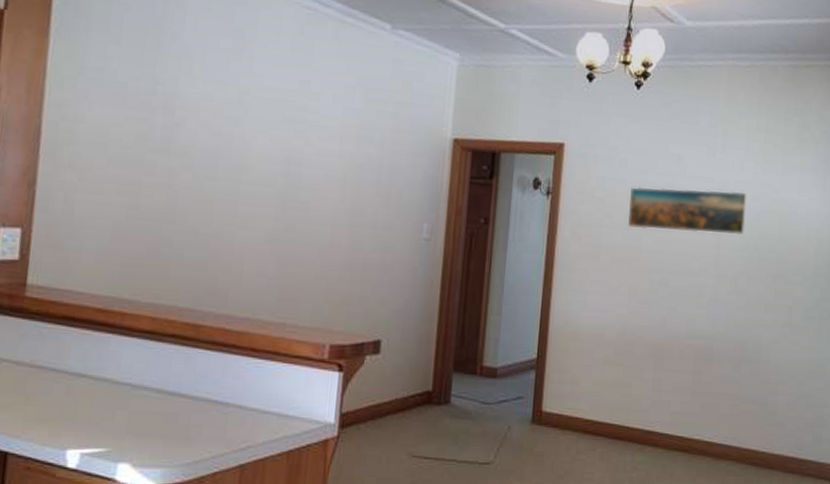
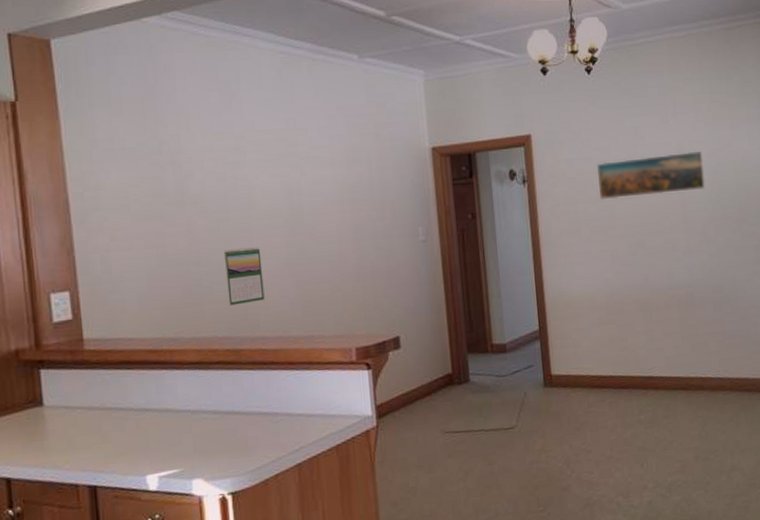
calendar: none [197,211,245,276] -> present [223,247,265,306]

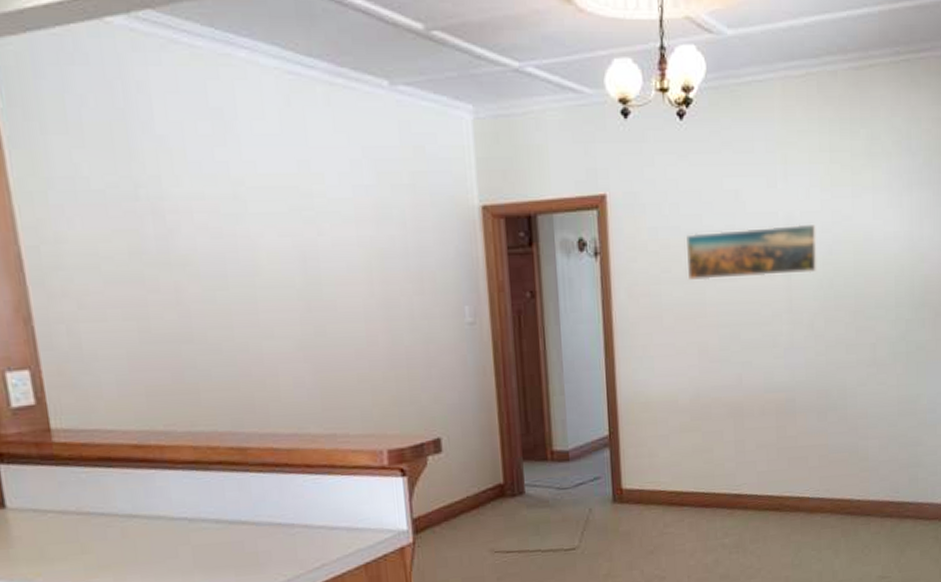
calendar: present [223,247,265,306] -> none [222,322,275,394]

